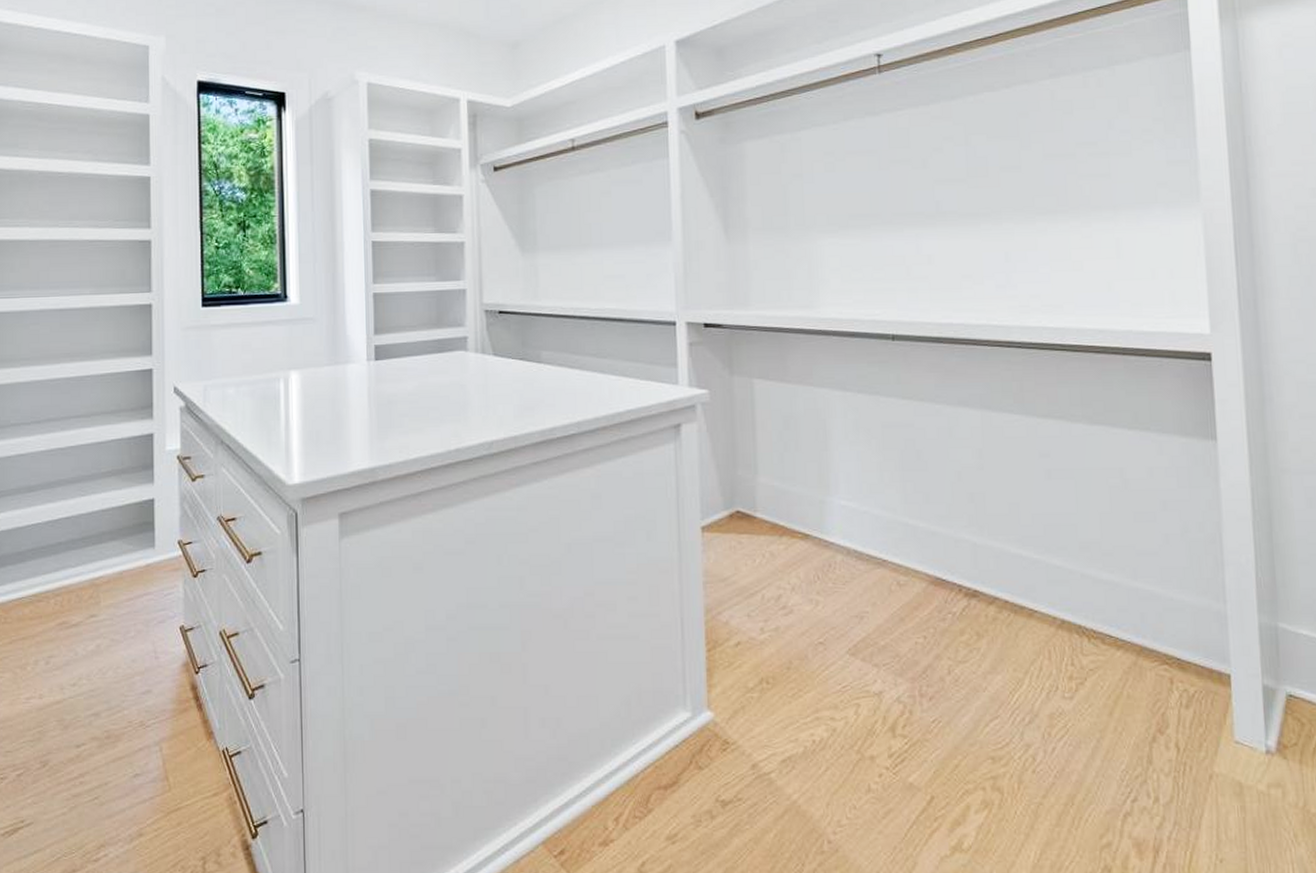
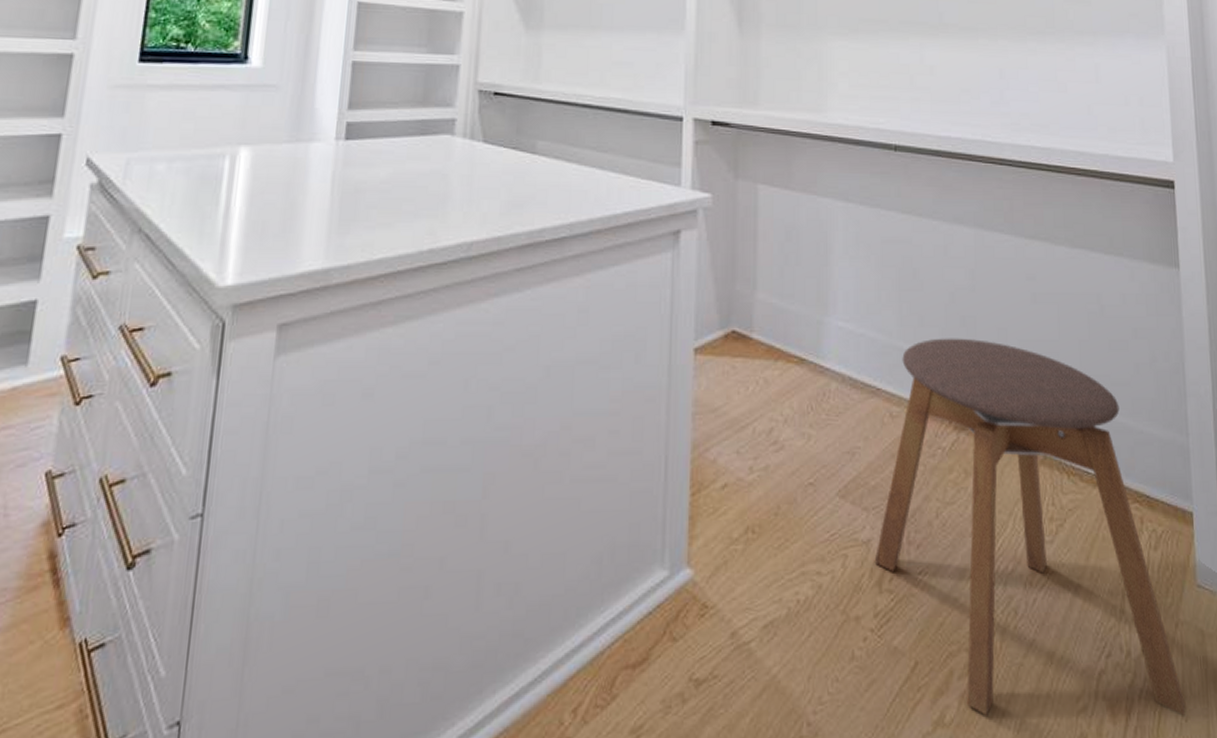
stool: none [886,513,1221,857] -> present [874,338,1186,716]

